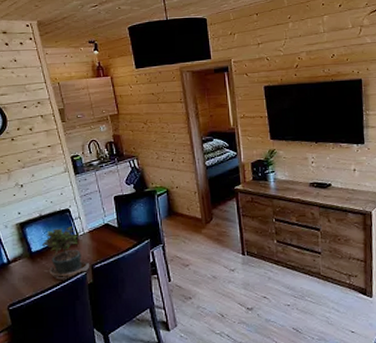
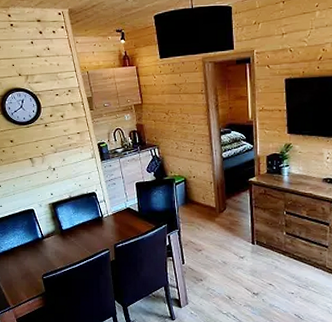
potted plant: present [41,226,89,280] -> none [71,208,112,256]

